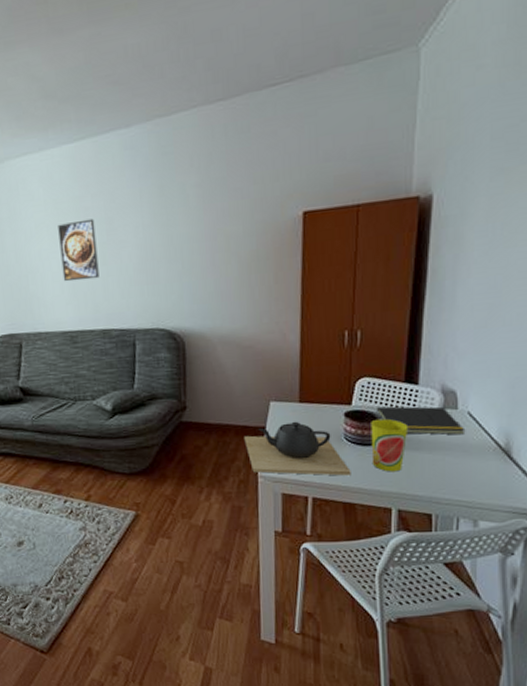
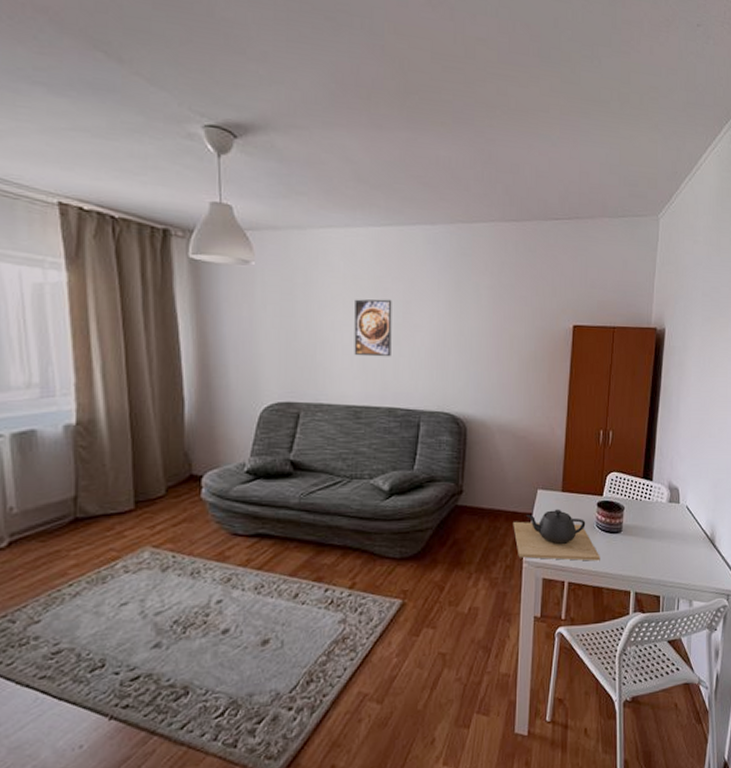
cup: present [371,418,409,472] -> none [617,509,645,558]
notepad: present [375,406,466,435] -> none [621,499,685,526]

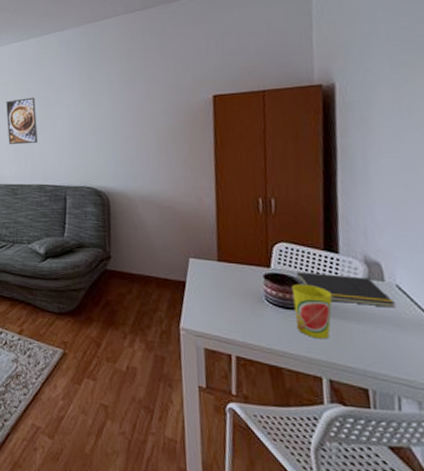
teapot: present [513,509,600,561] -> none [165,278,275,338]
cup: none [617,509,645,558] -> present [292,284,333,340]
notepad: none [621,499,685,526] -> present [296,272,396,308]

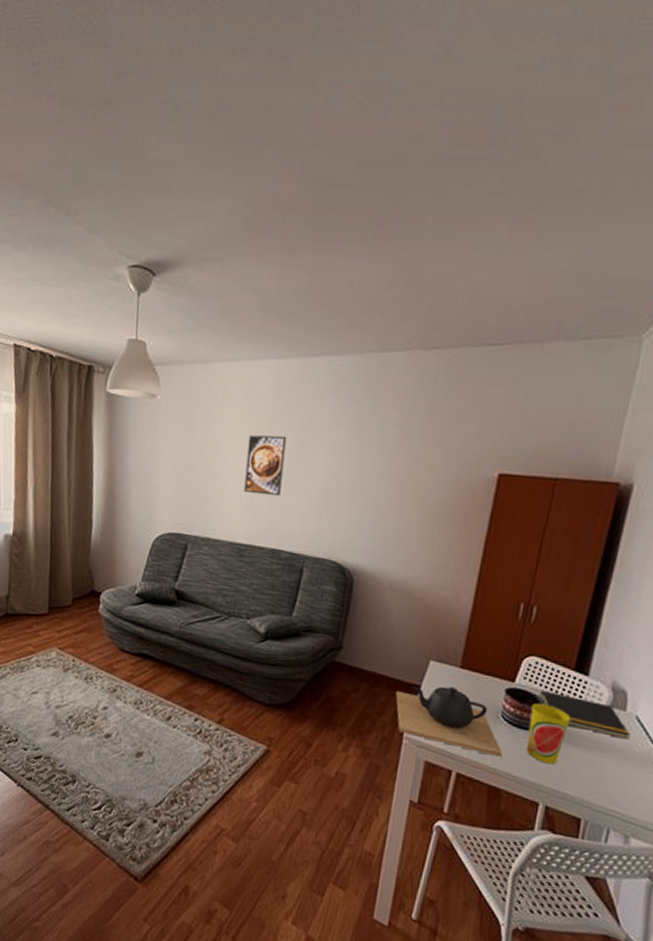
teapot: none [165,278,275,338] -> present [395,685,503,758]

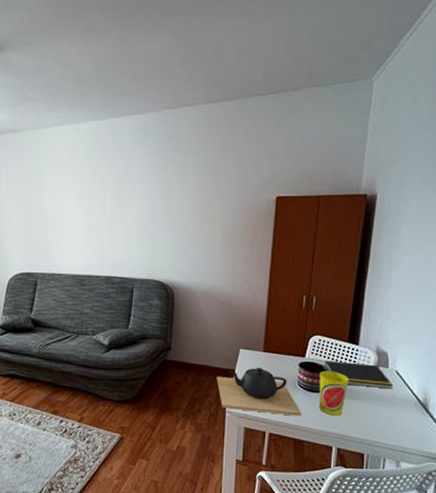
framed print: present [243,434,287,497] -> none [77,184,108,234]

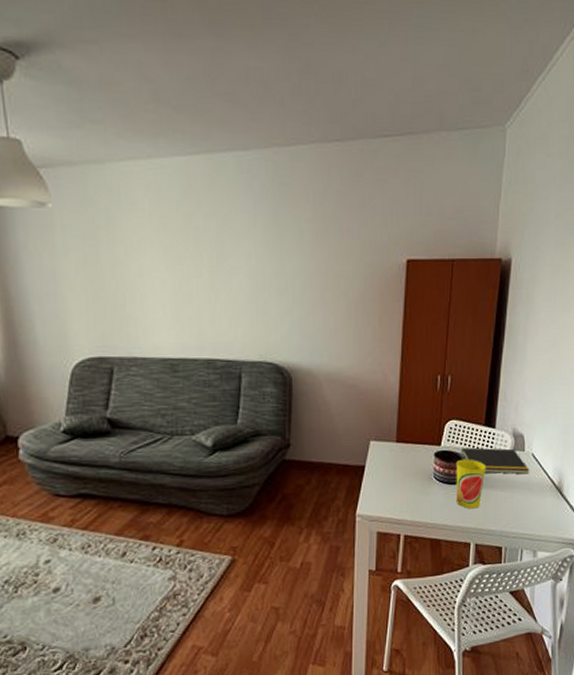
teapot: present [217,367,302,416] -> none [345,460,438,514]

